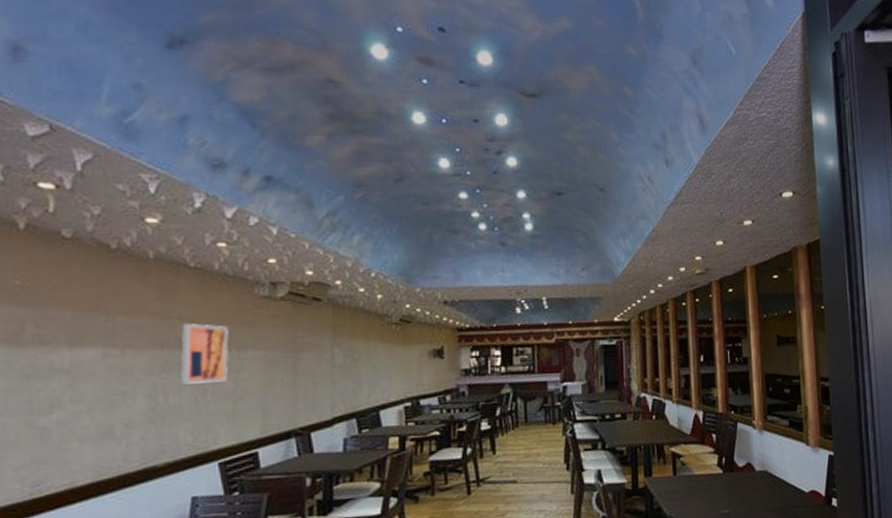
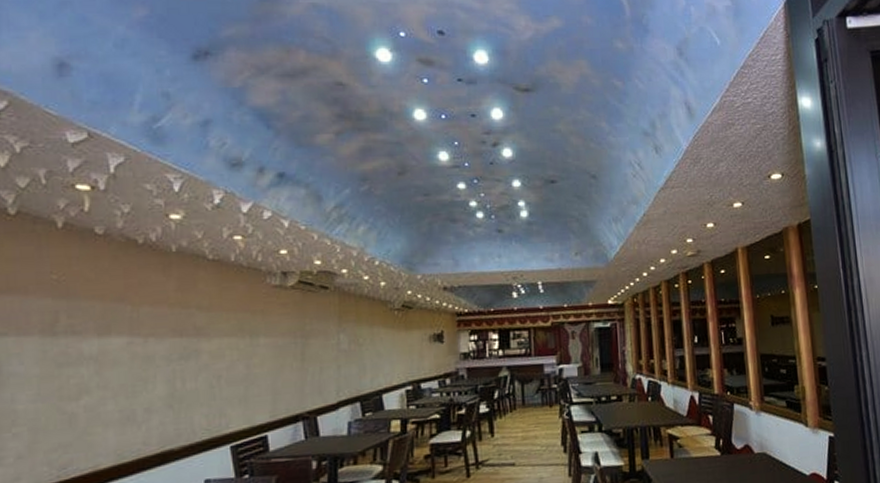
wall art: present [181,323,229,385] -> none [198,312,243,371]

